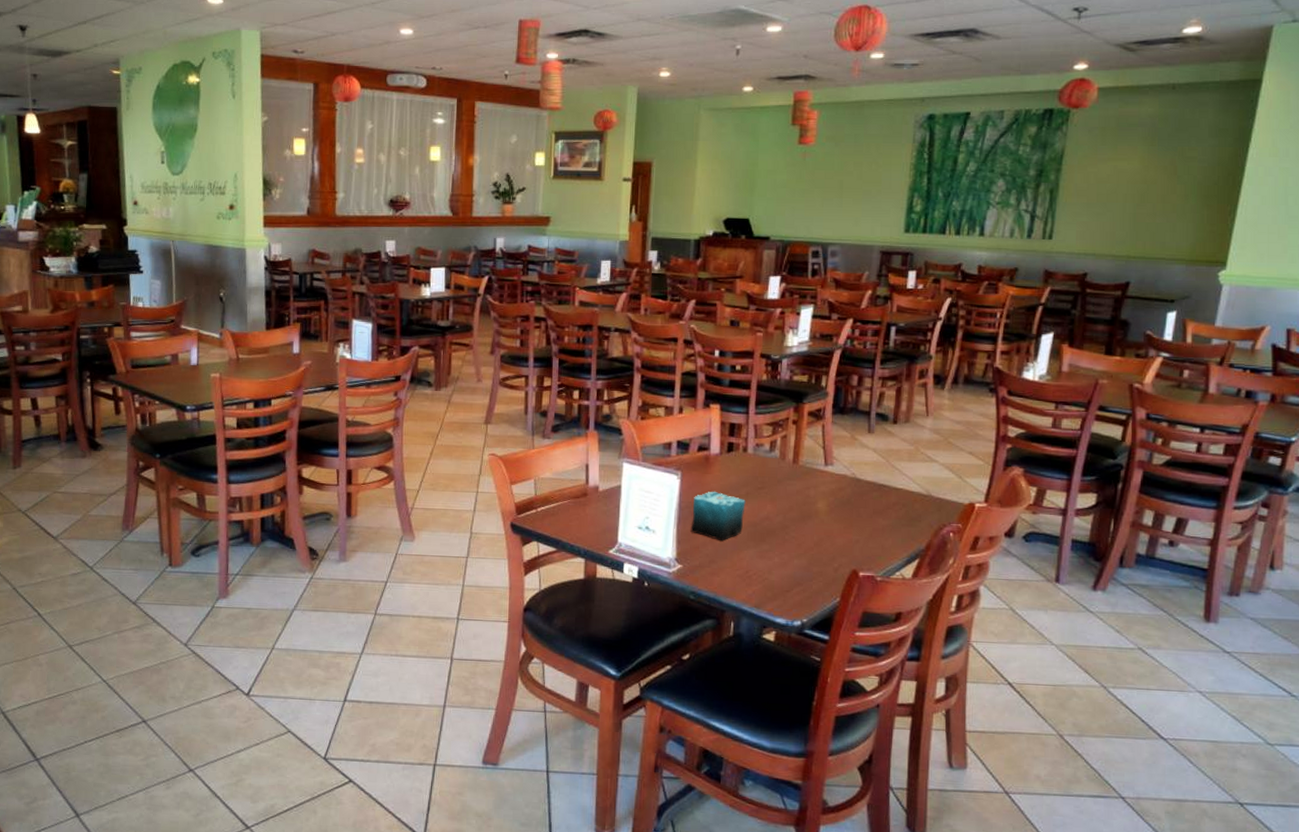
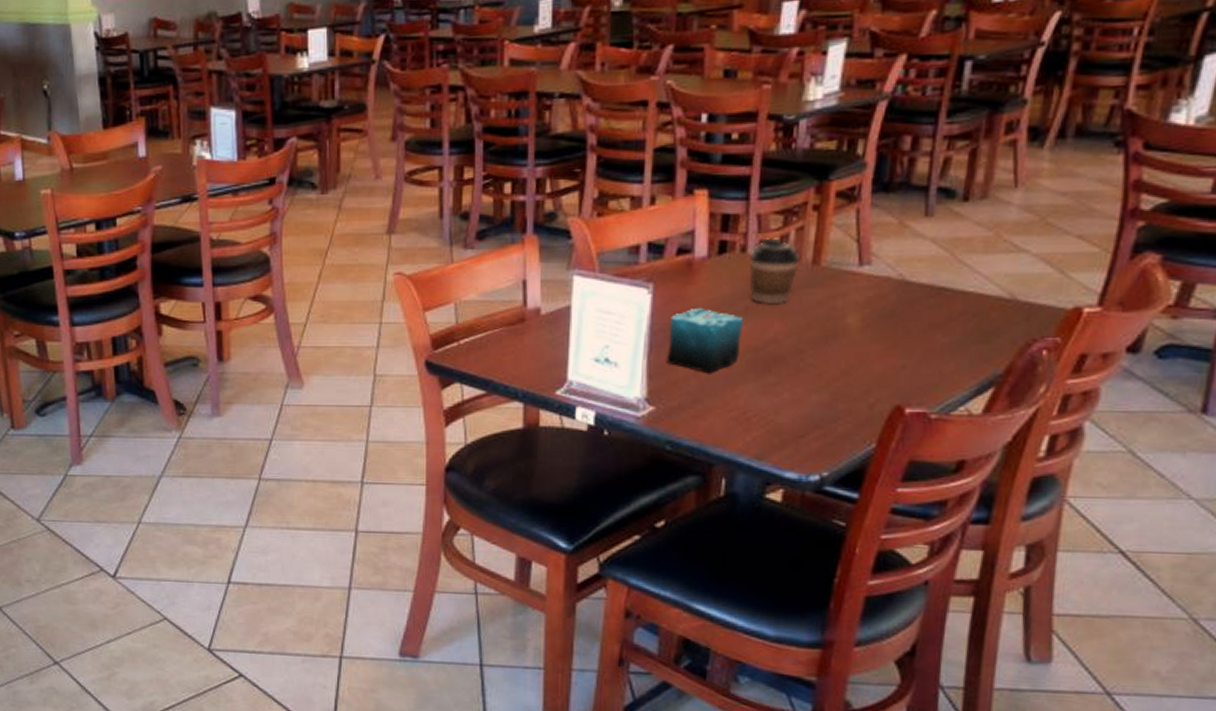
coffee cup: none [749,441,785,492] -> present [749,236,801,305]

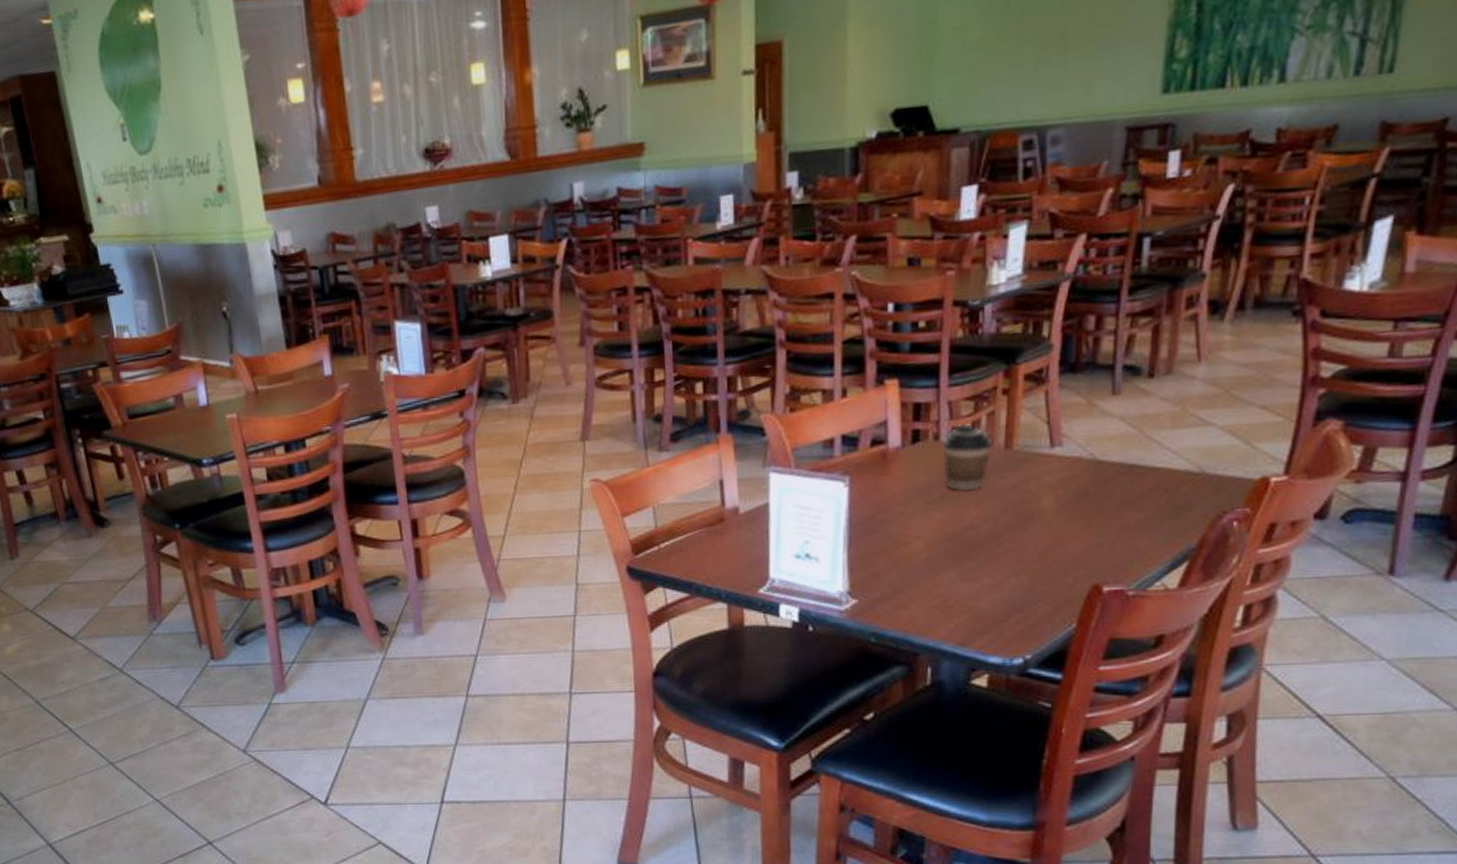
candle: present [666,307,744,374] -> none [866,497,941,564]

